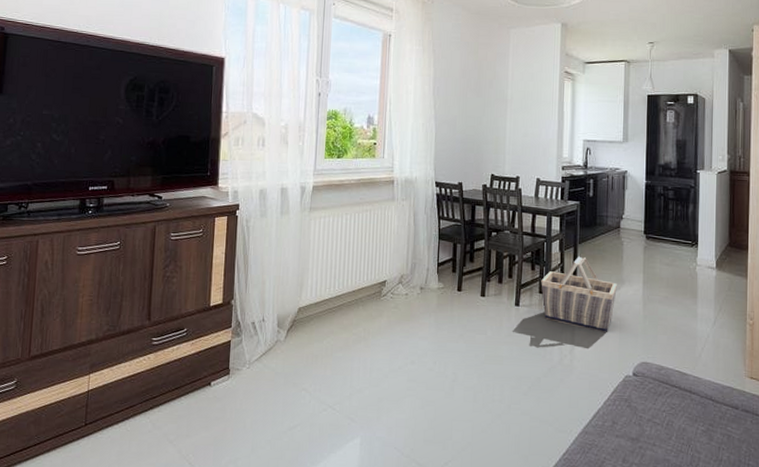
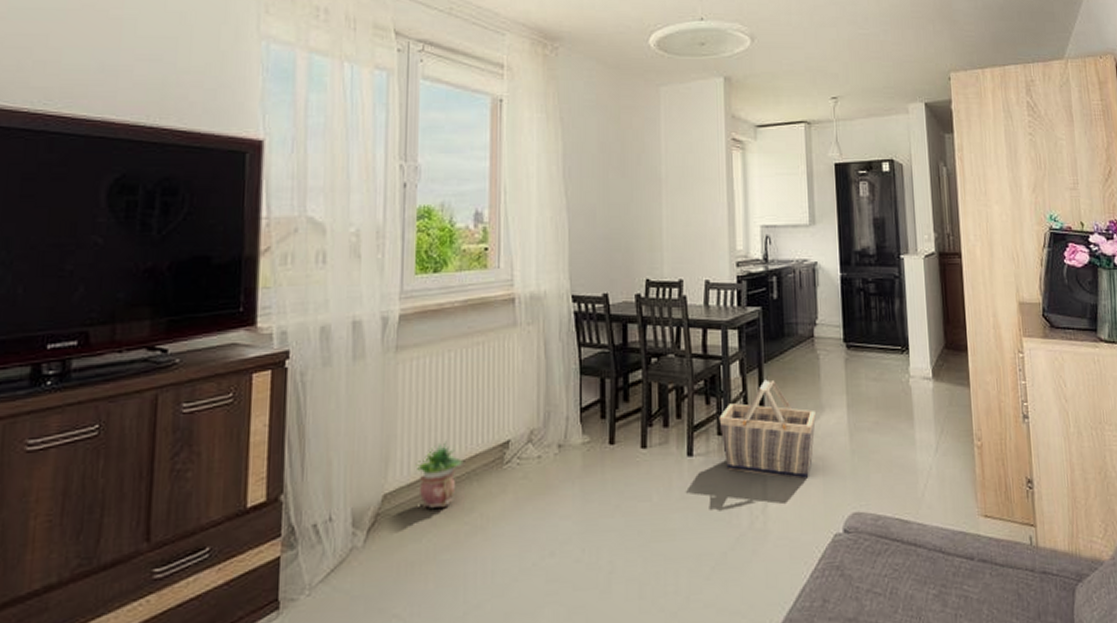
potted plant: none [321,276,354,321] -> present [415,440,464,508]

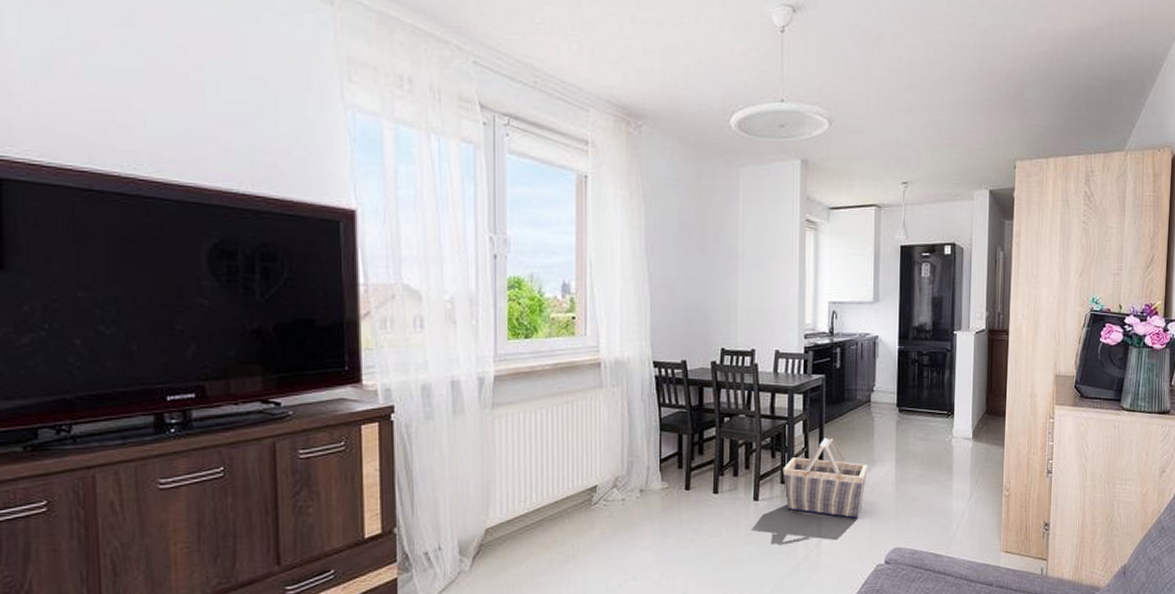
potted plant: present [415,440,464,508] -> none [513,484,556,540]

